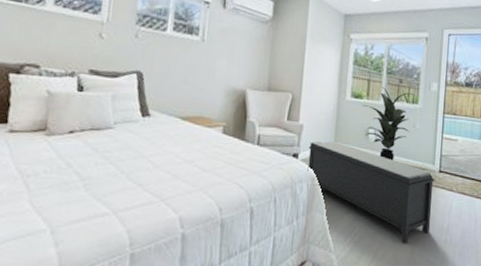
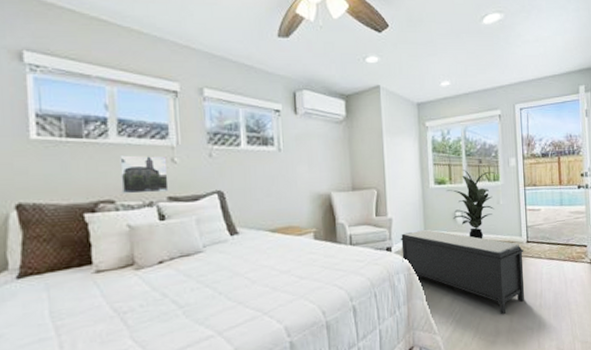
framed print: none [47,24,96,65] -> present [120,155,169,194]

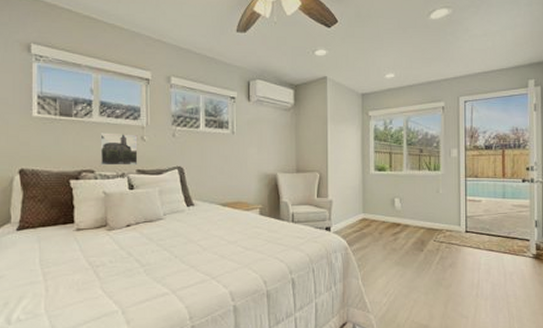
bench: present [400,229,525,314] -> none [339,212,462,300]
indoor plant: present [446,170,495,240] -> none [386,158,435,226]

